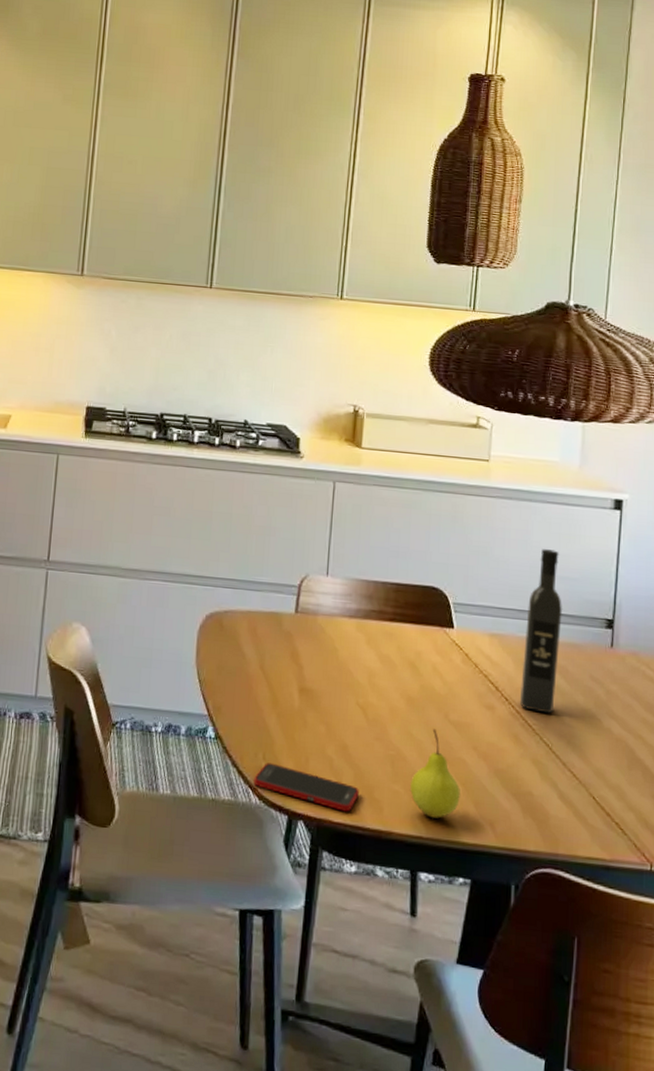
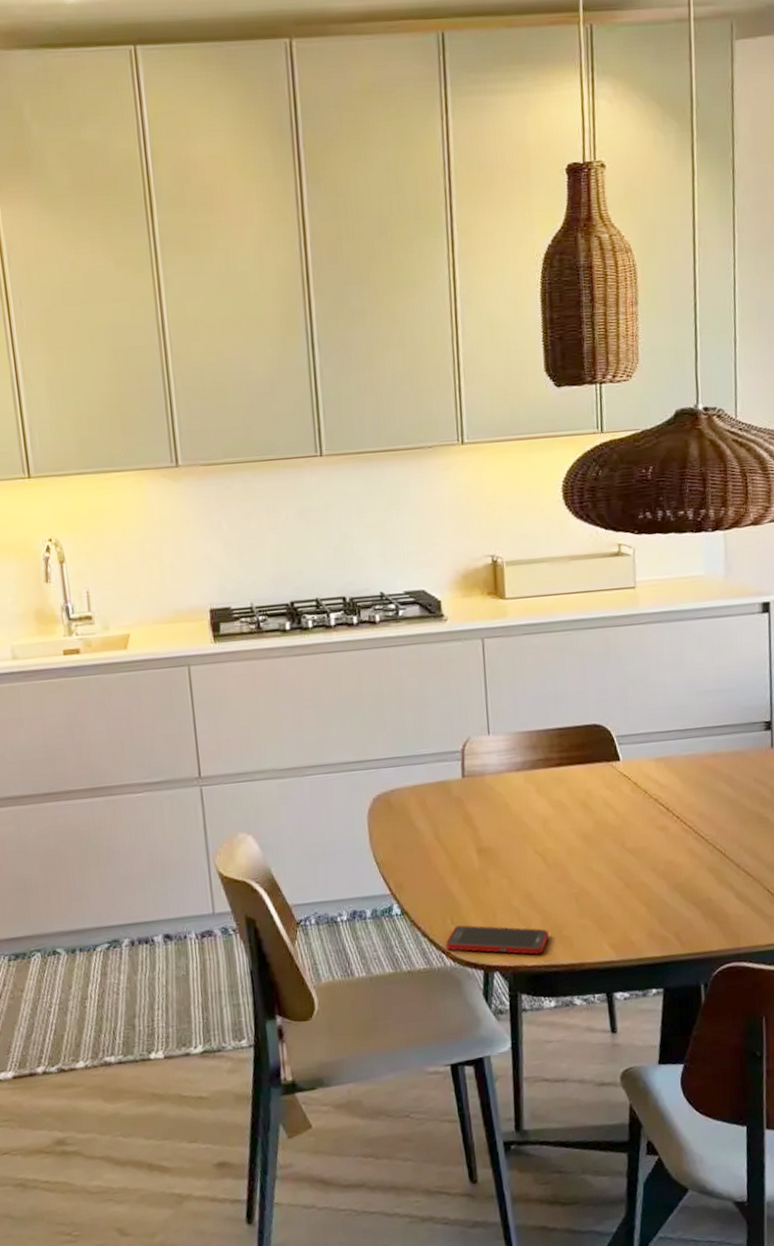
fruit: present [410,729,460,819] -> none [596,860,645,942]
wine bottle: present [520,549,563,714] -> none [689,664,724,823]

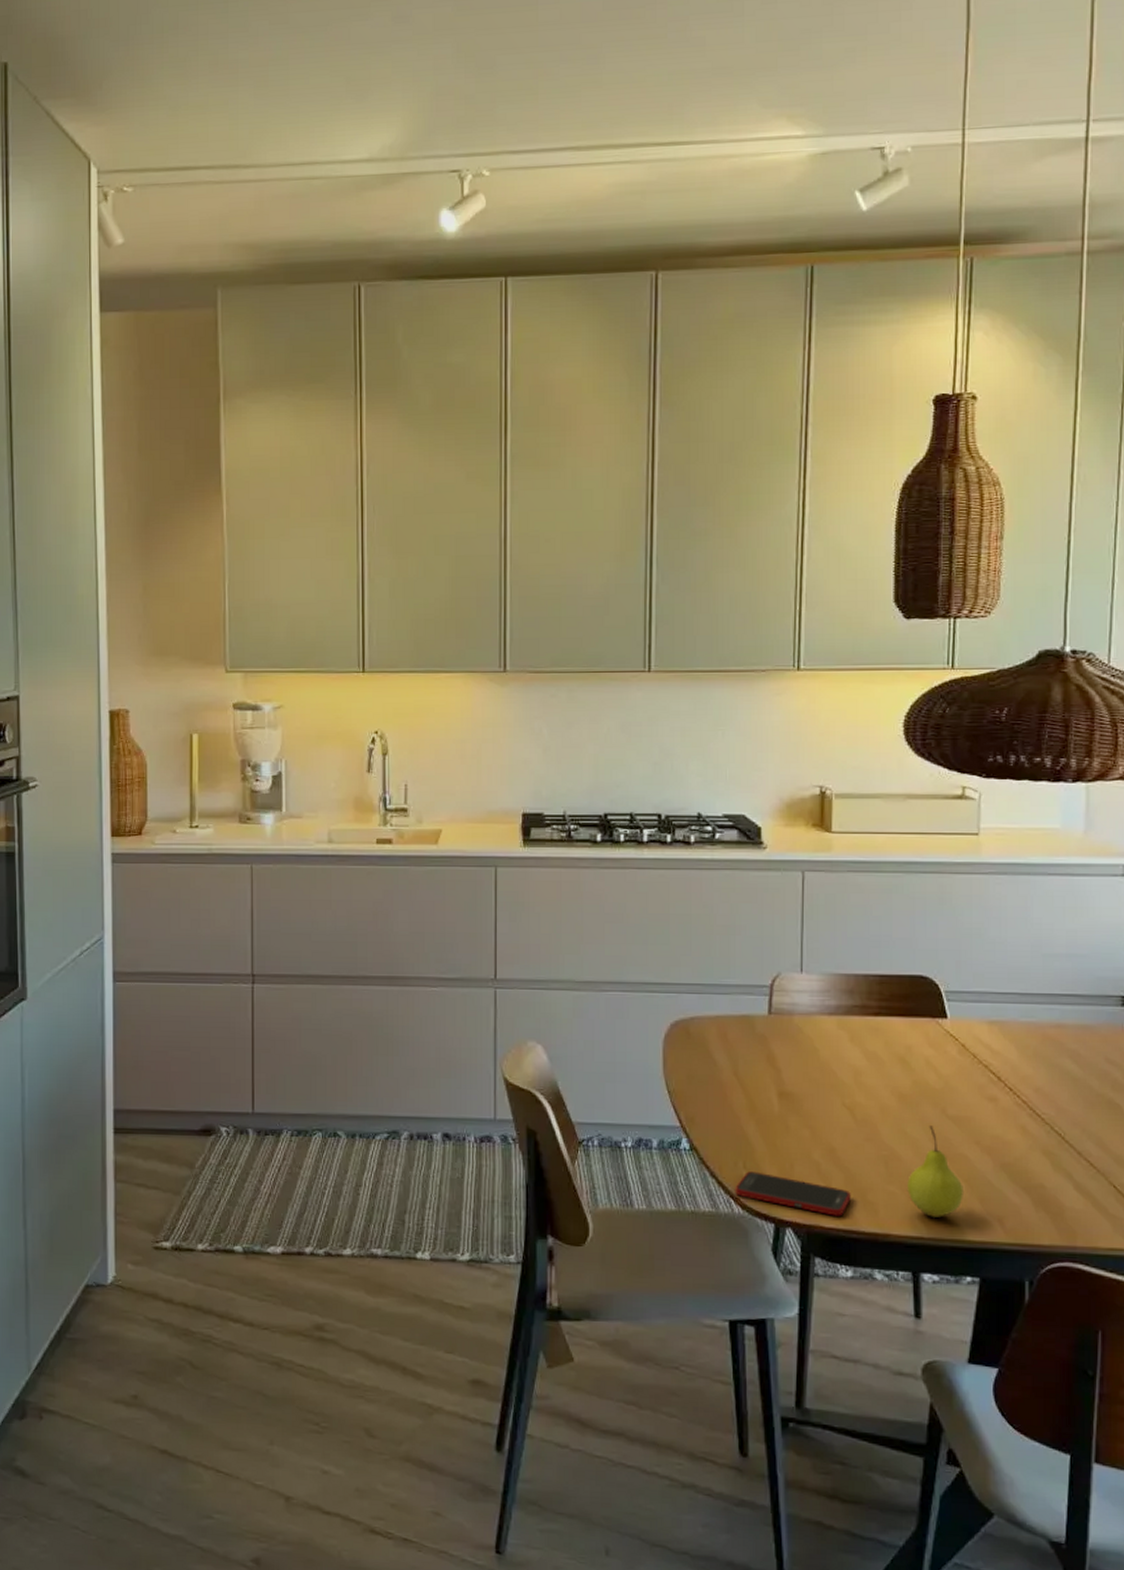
fruit: none [596,860,645,942] -> present [907,1125,963,1218]

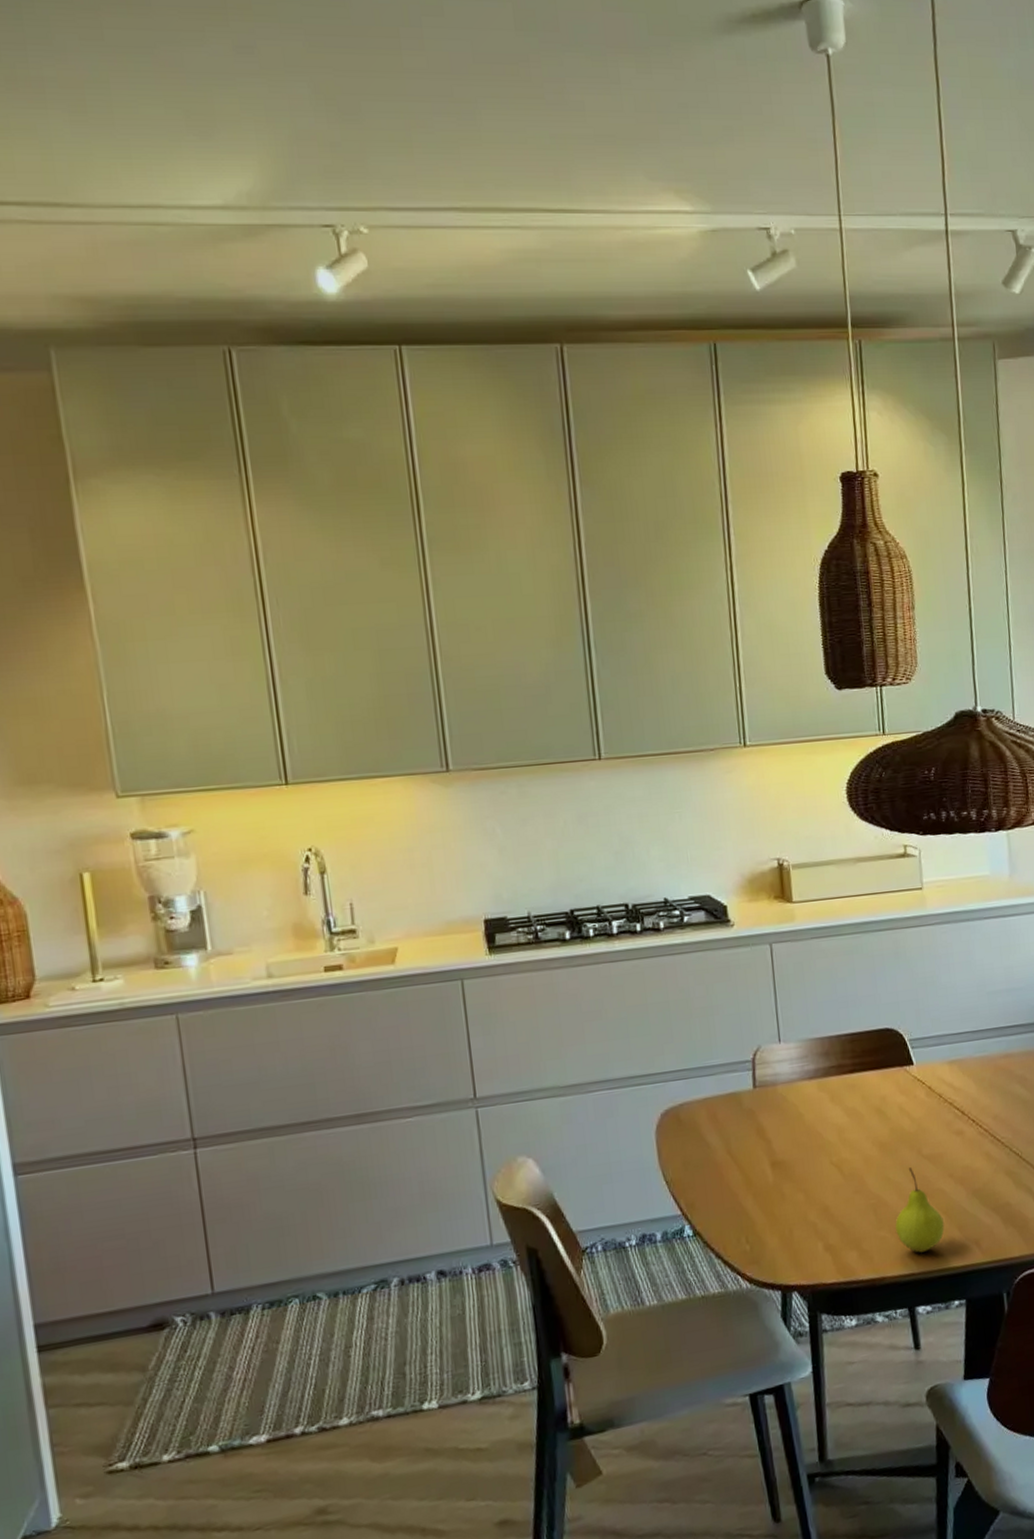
cell phone: present [735,1171,851,1216] -> none [740,1243,848,1272]

